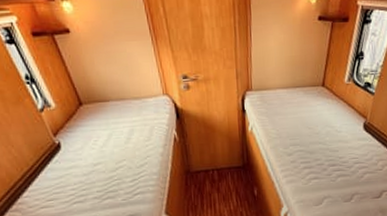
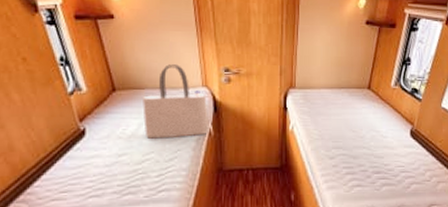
tote bag: none [109,75,174,148] -> present [143,64,210,139]

